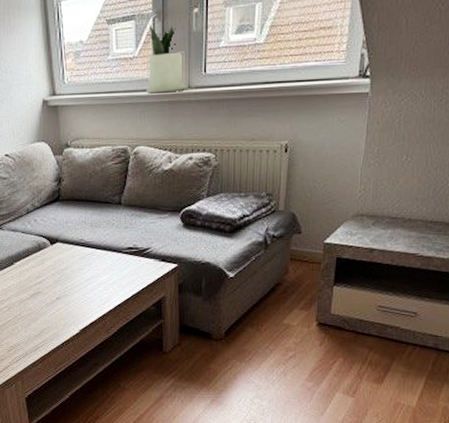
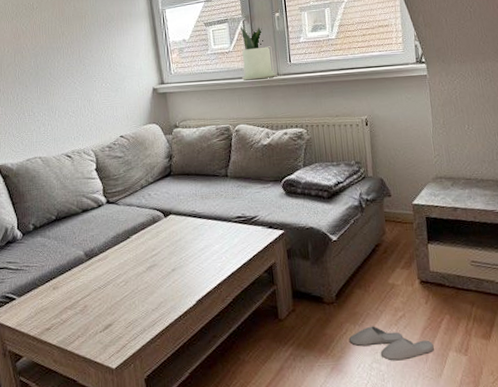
slippers: none [234,364,321,398] -> present [349,326,434,361]

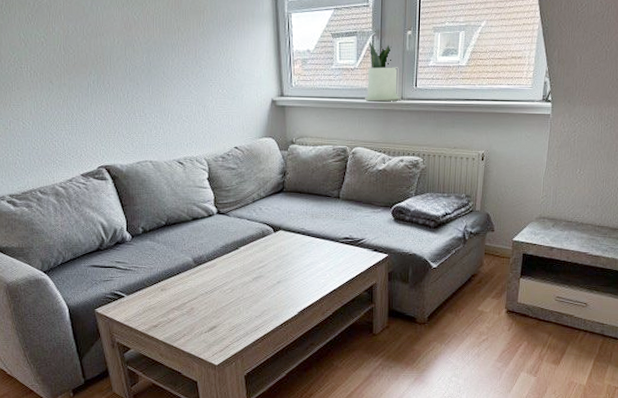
slippers: present [349,326,434,361] -> none [435,346,509,377]

